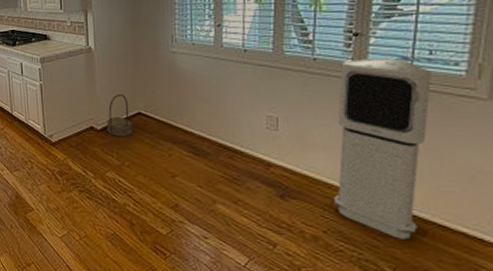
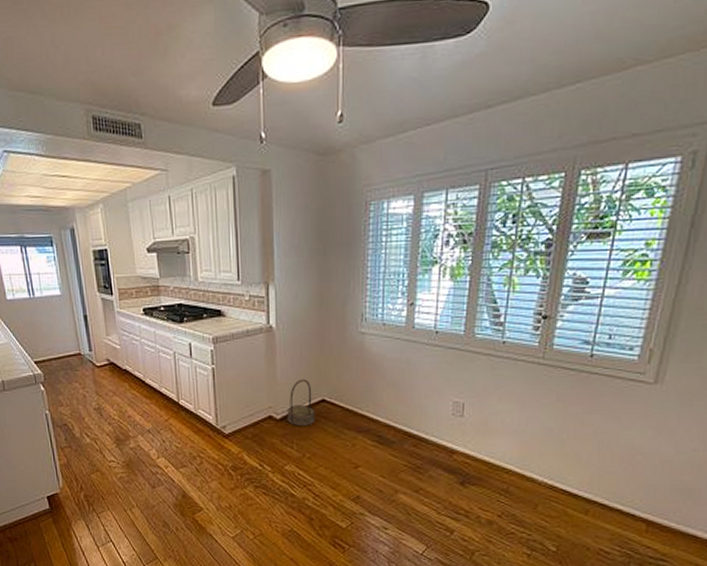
air purifier: present [333,57,431,240] -> none [509,341,608,519]

